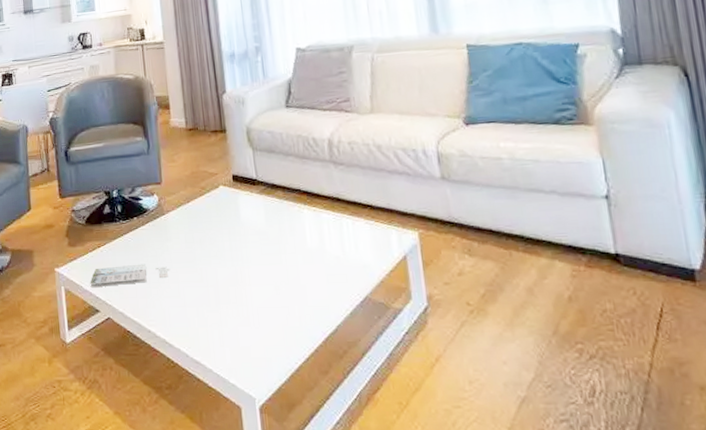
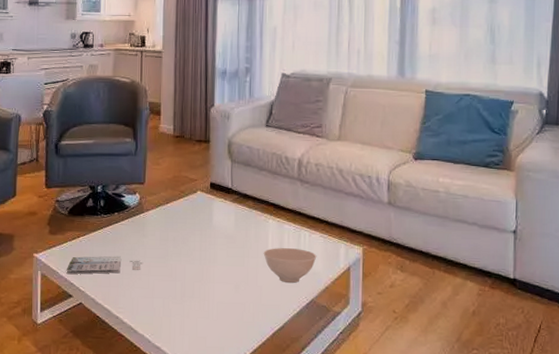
bowl: none [302,239,365,280] -> present [263,248,317,284]

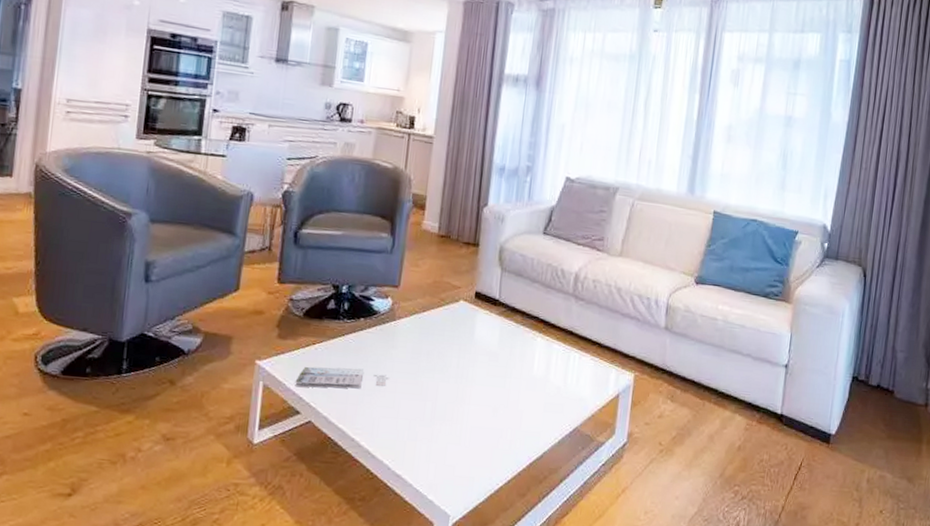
bowl: present [263,248,317,284] -> none [527,369,586,410]

